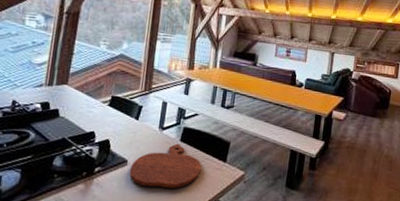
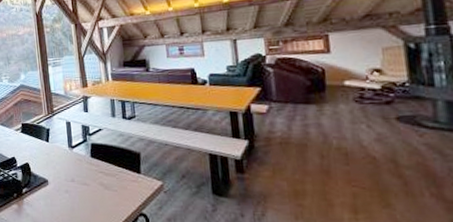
cutting board: present [129,143,202,188] -> none [51,159,118,203]

